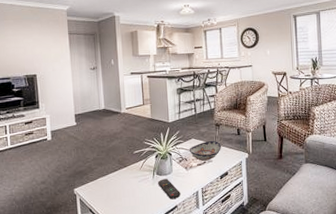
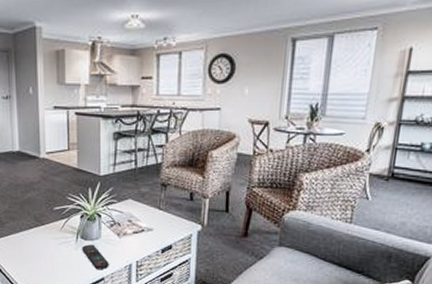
decorative bowl: present [189,140,222,161] -> none [124,203,168,229]

